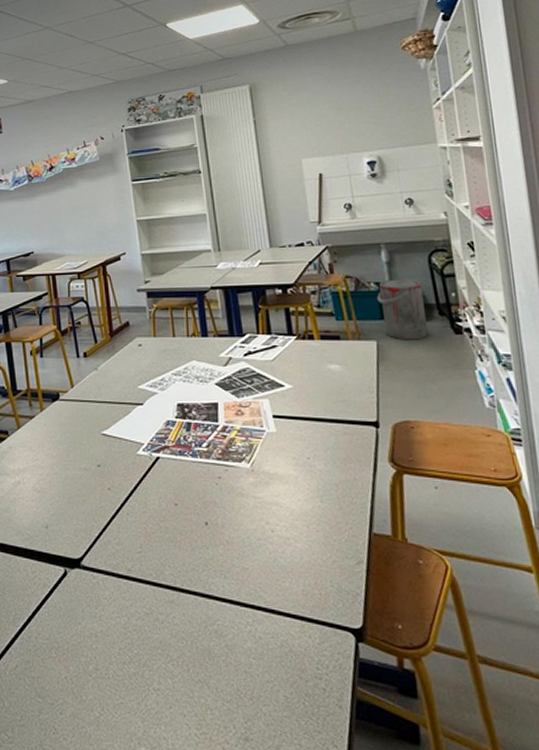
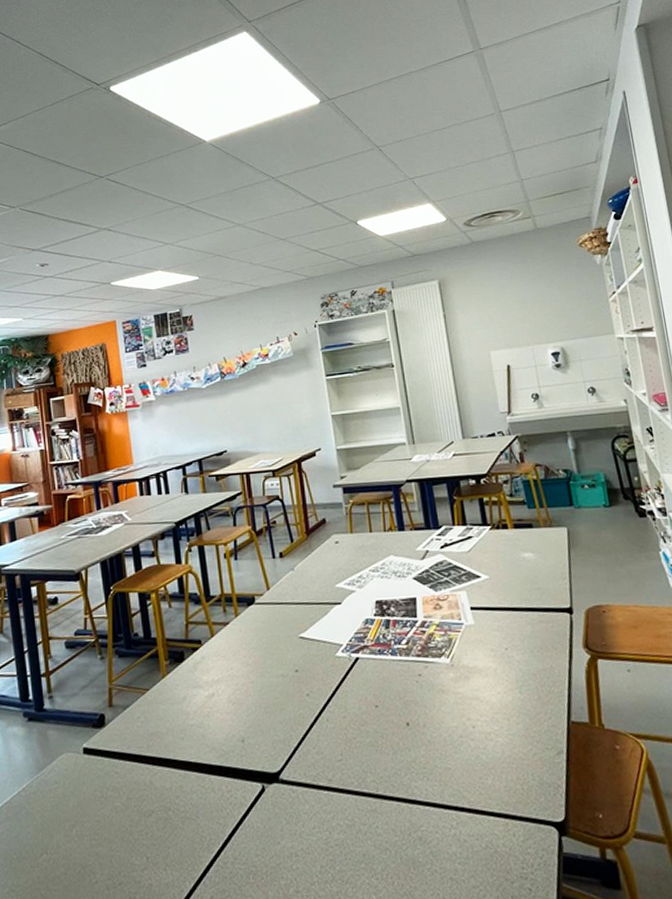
paint can: present [376,279,429,340] -> none [565,465,615,526]

